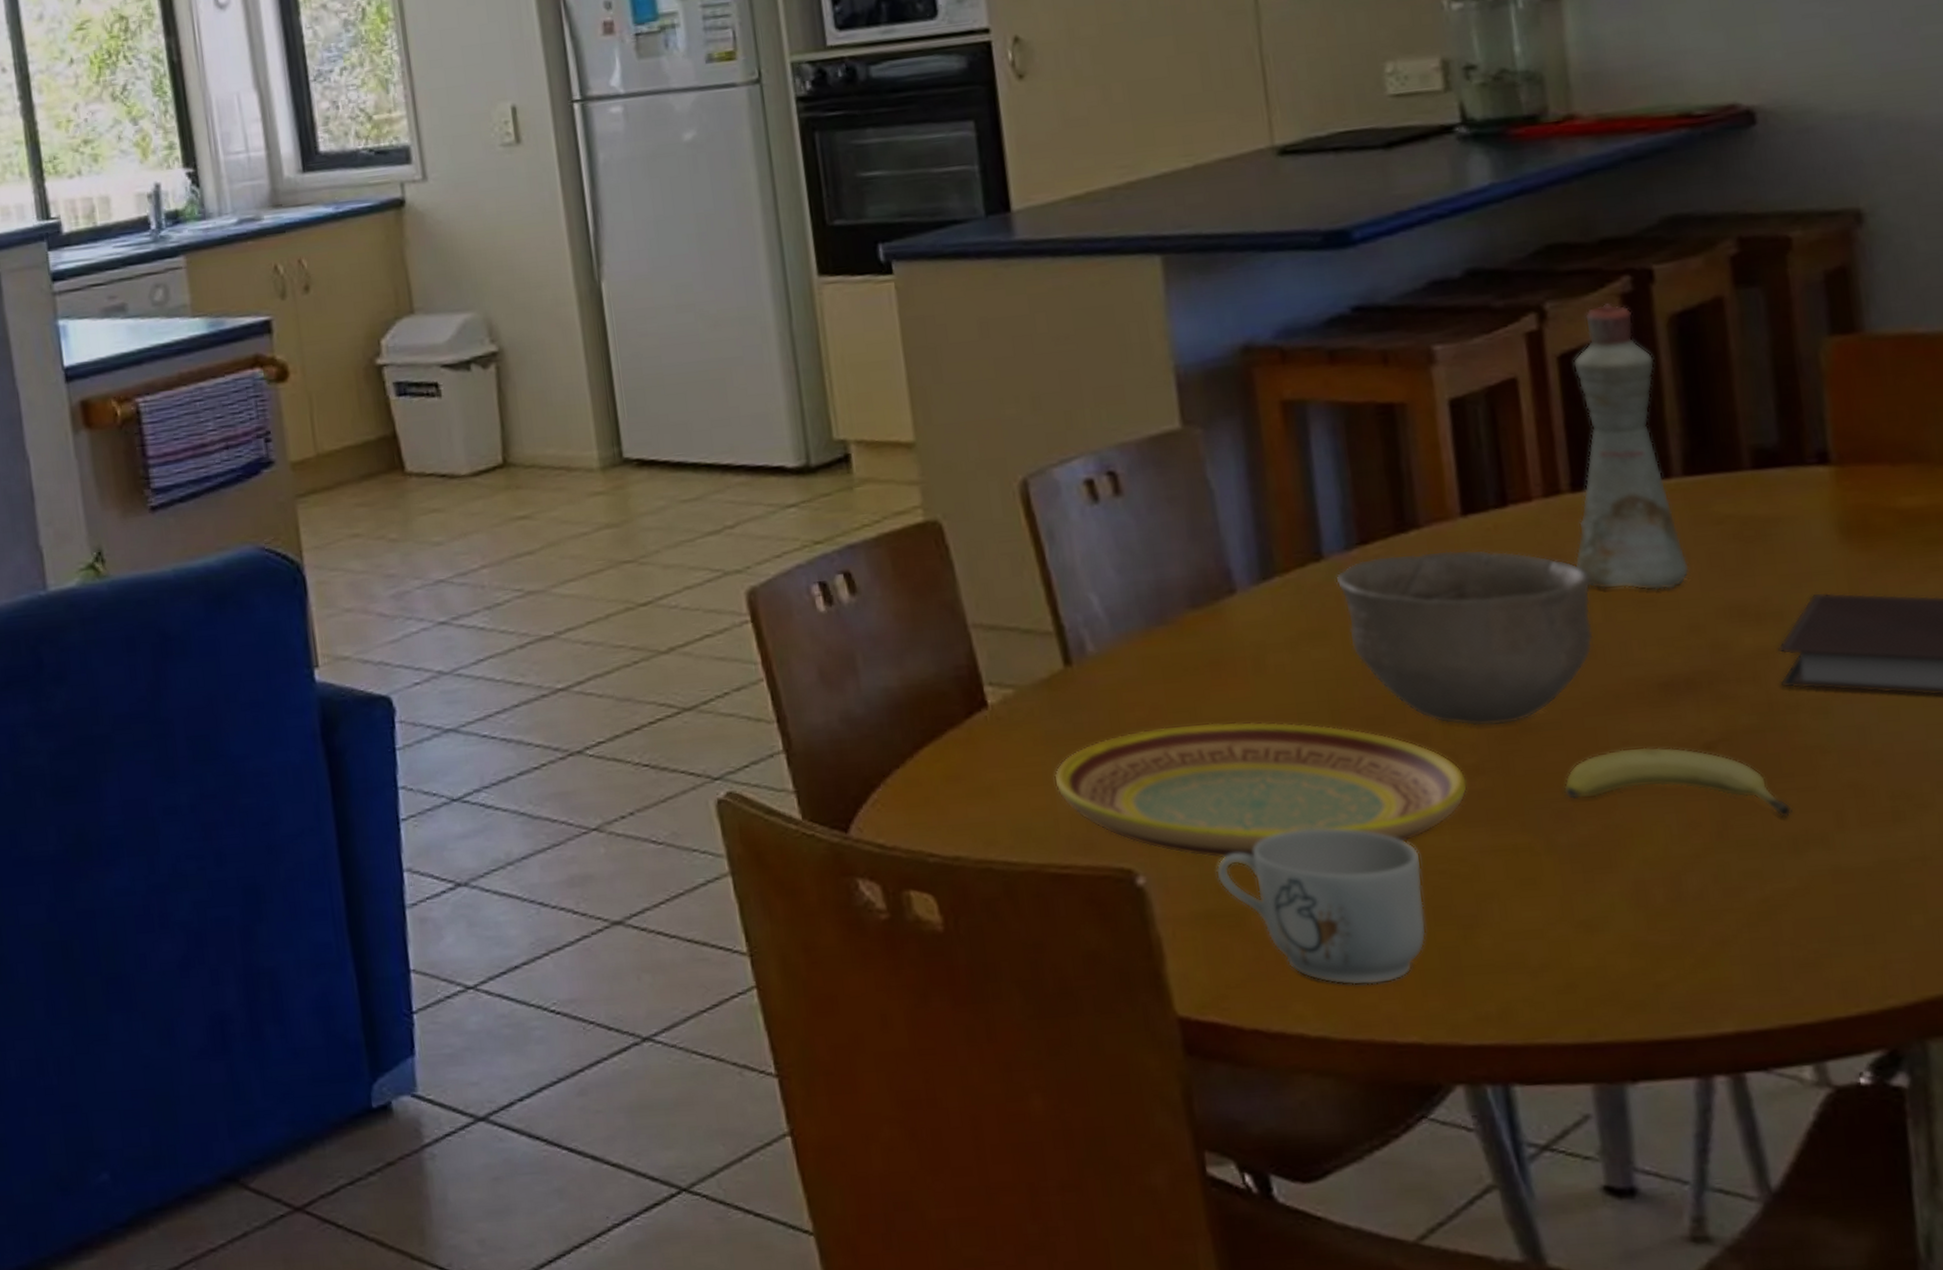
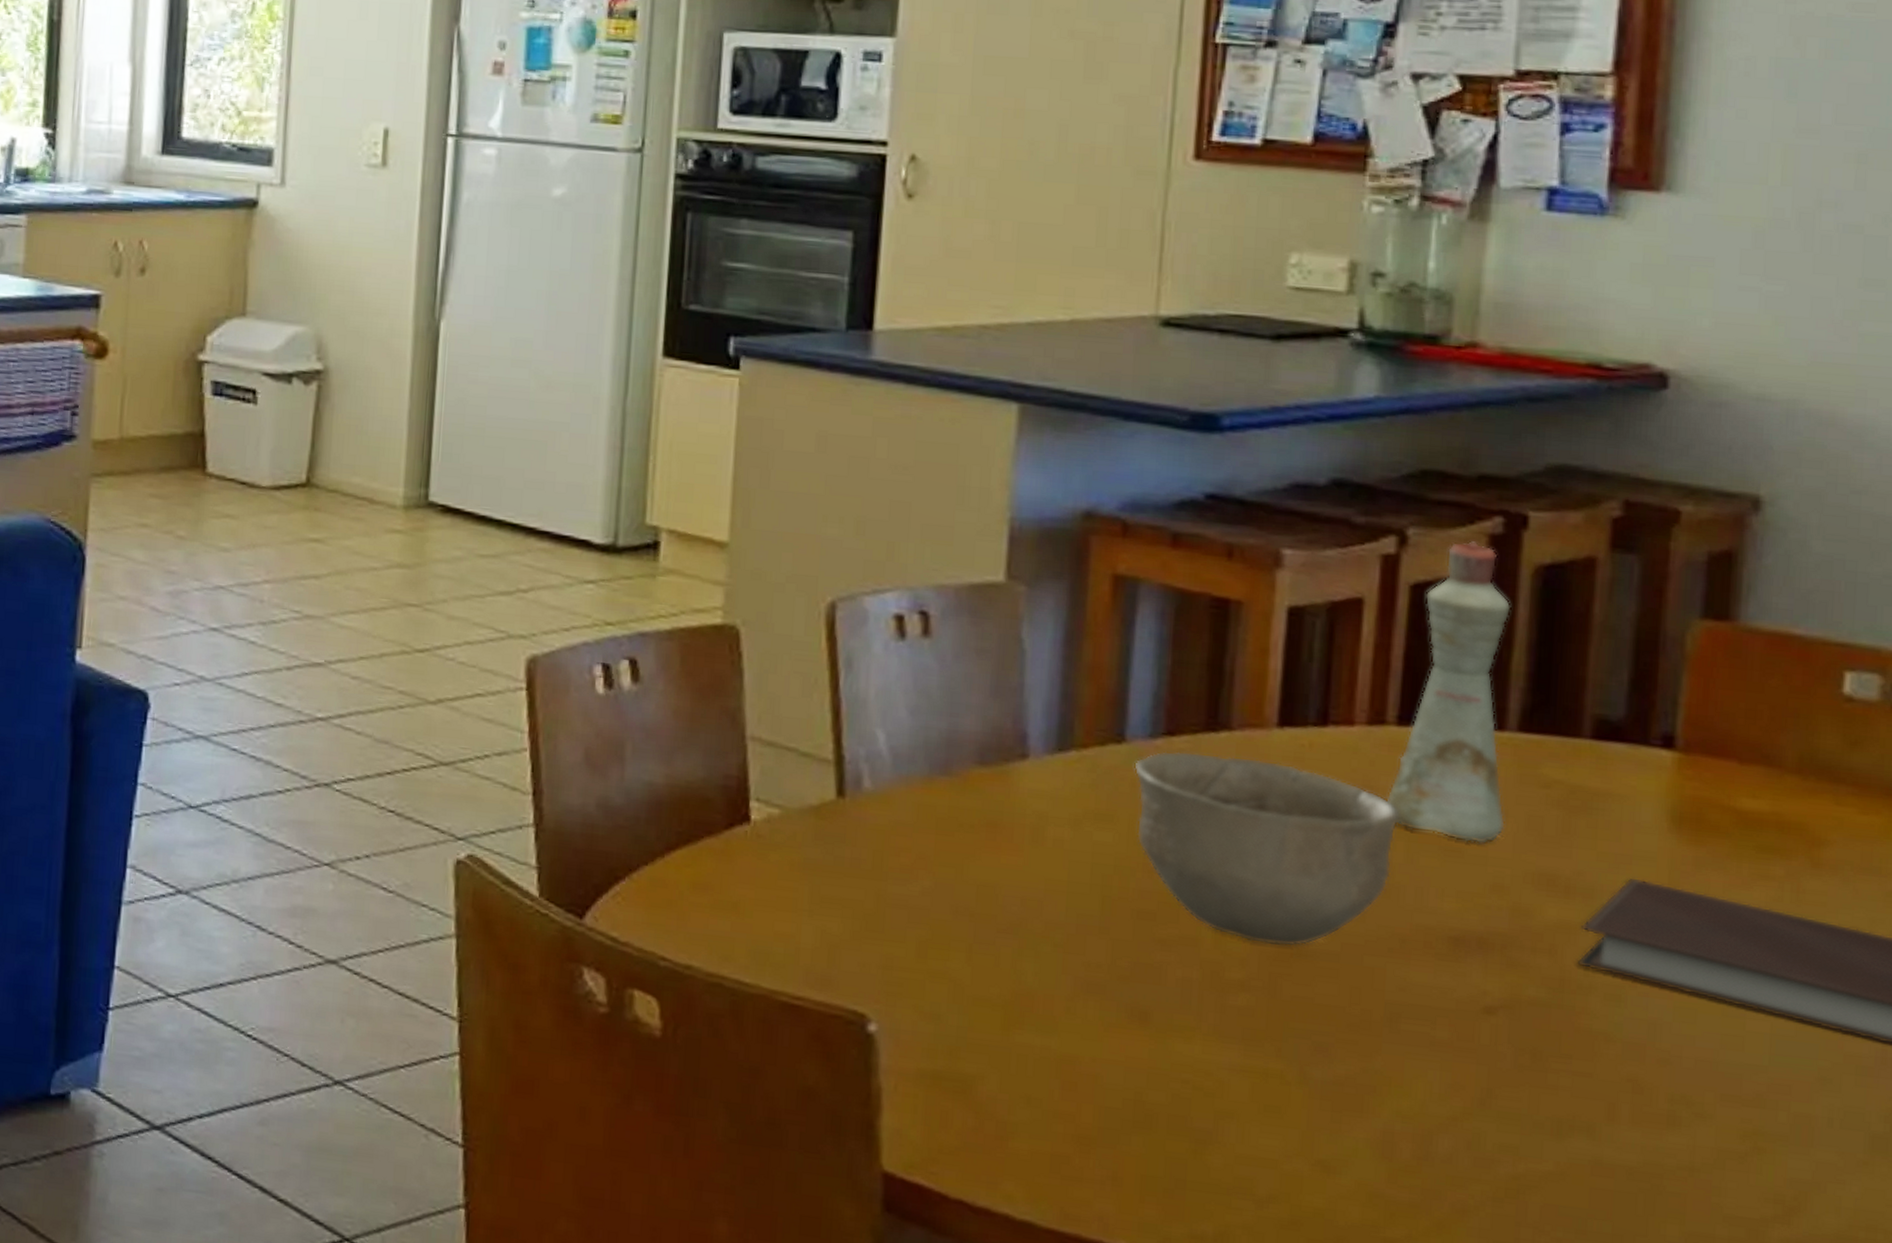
plate: present [1054,721,1468,858] -> none [803,876,1230,1043]
mug: present [1216,828,1427,986] -> none [951,1008,1165,1181]
fruit: present [1563,746,1793,818] -> none [1327,994,1563,1099]

